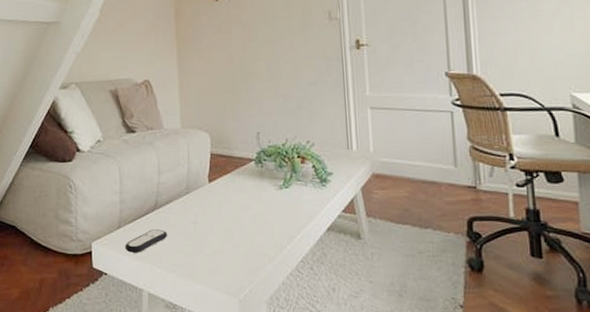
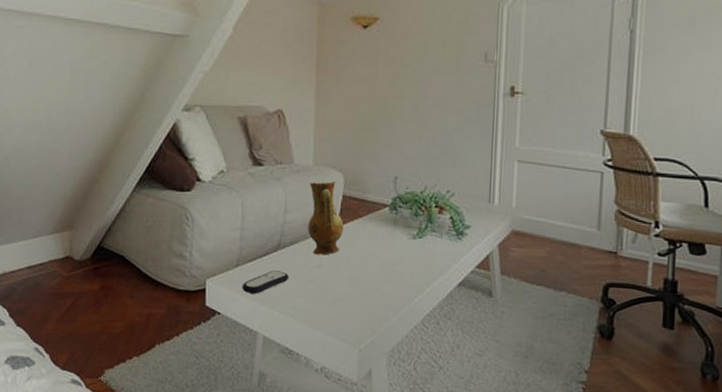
ceramic jug: none [179,141,214,212] -> present [308,180,344,256]

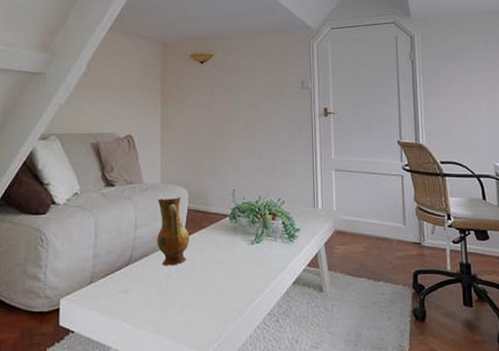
remote control: present [242,270,290,294] -> none [95,284,141,309]

